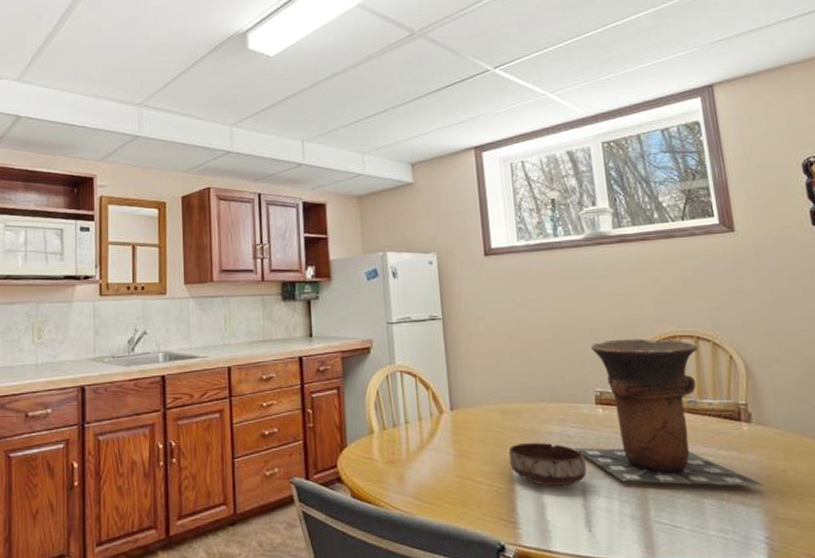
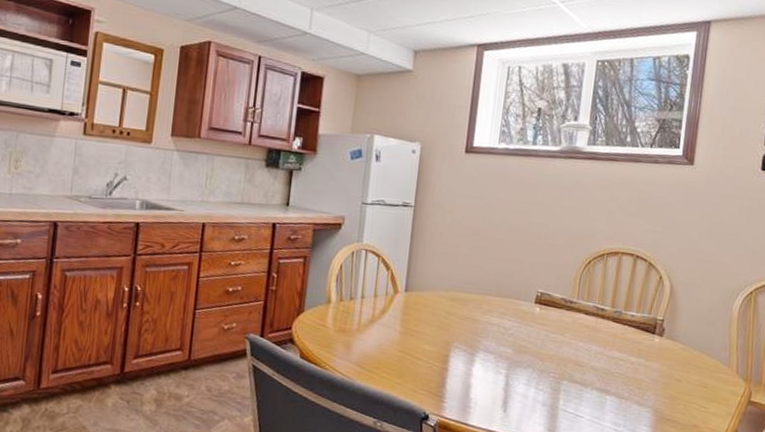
bowl: present [508,442,587,487] -> none [448,328,515,371]
vase: present [574,338,764,486] -> none [507,247,660,390]

